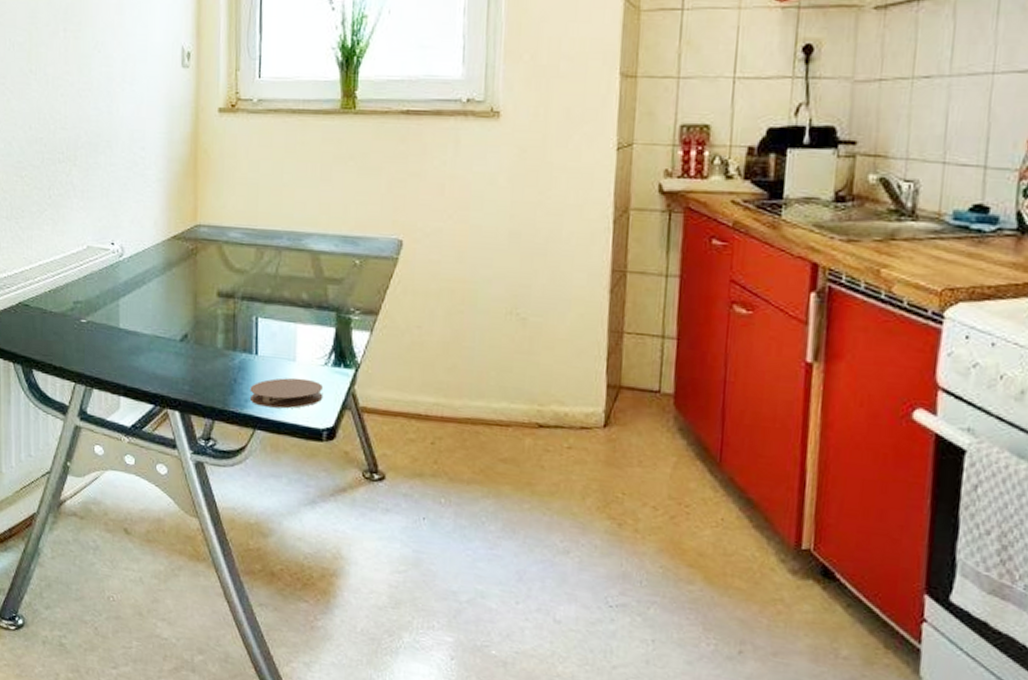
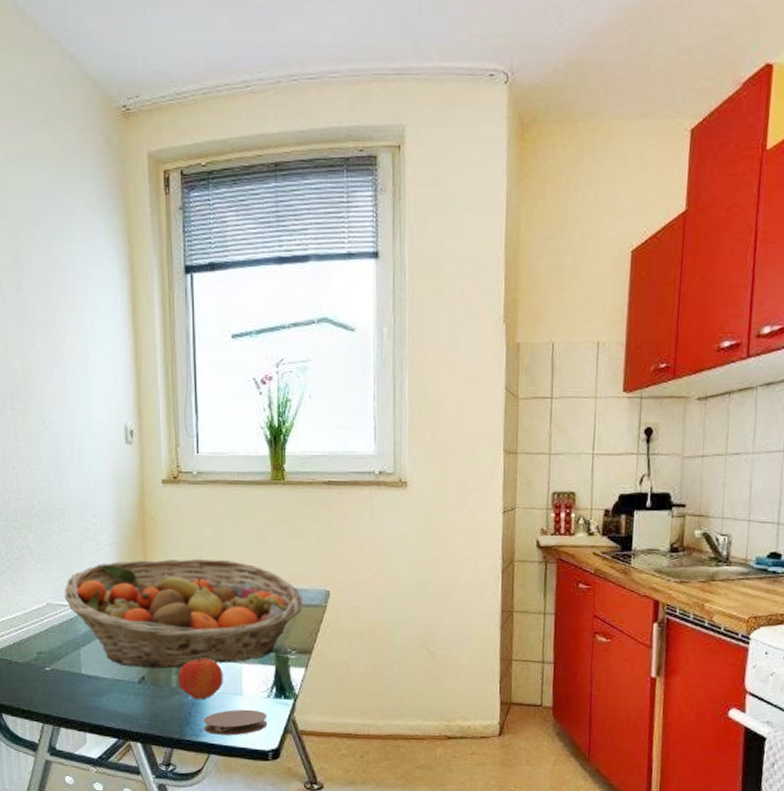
fruit basket: none [106,198,371,326] -> present [64,558,302,669]
apple: none [224,312,275,365] -> present [178,656,223,700]

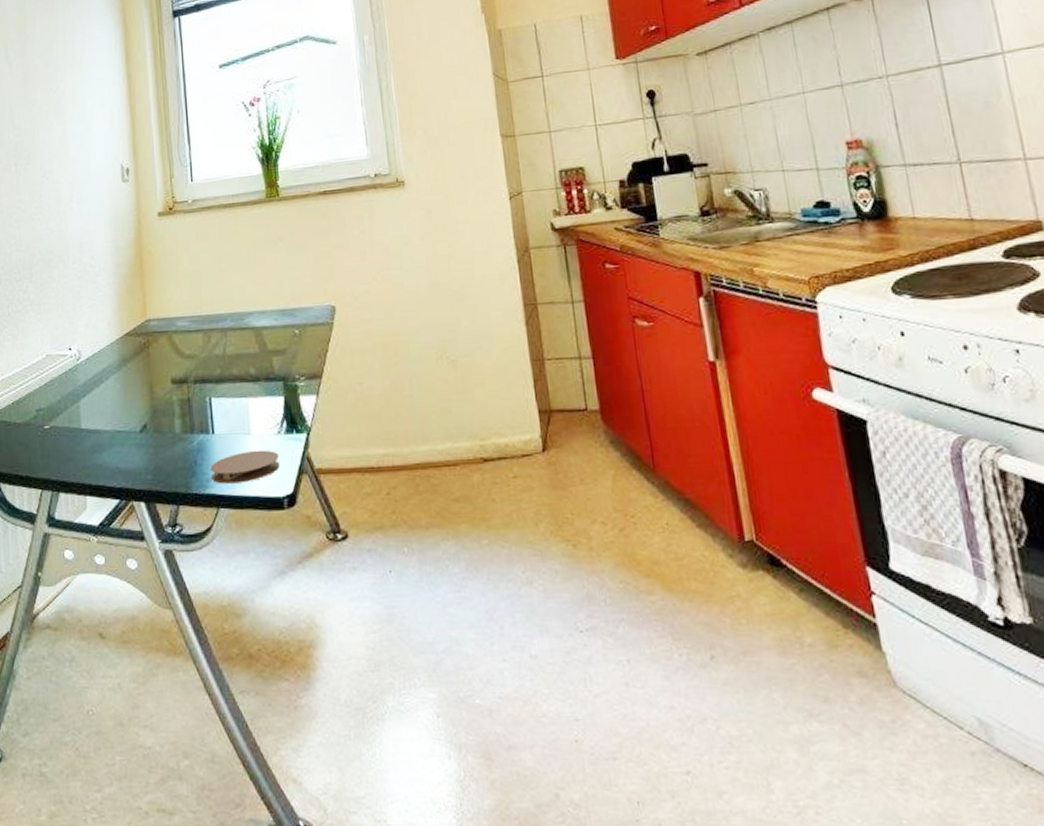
fruit basket: present [64,558,302,669] -> none [64,286,308,415]
apple: present [178,656,223,700] -> none [181,394,230,445]

